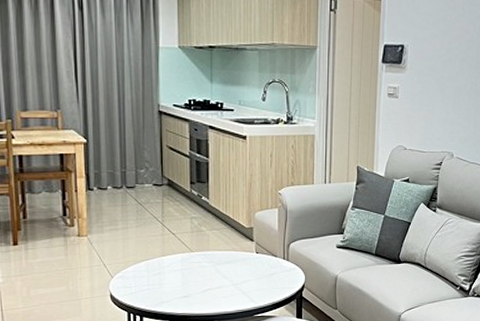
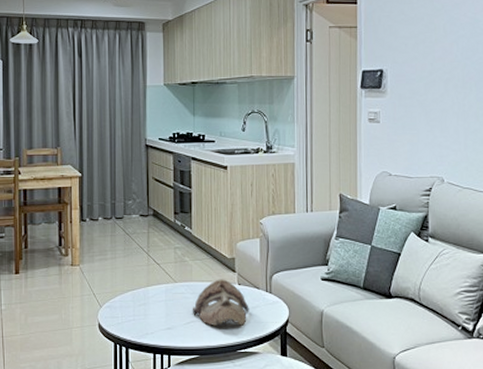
animal skull: none [209,248,267,293] -> present [192,279,249,326]

